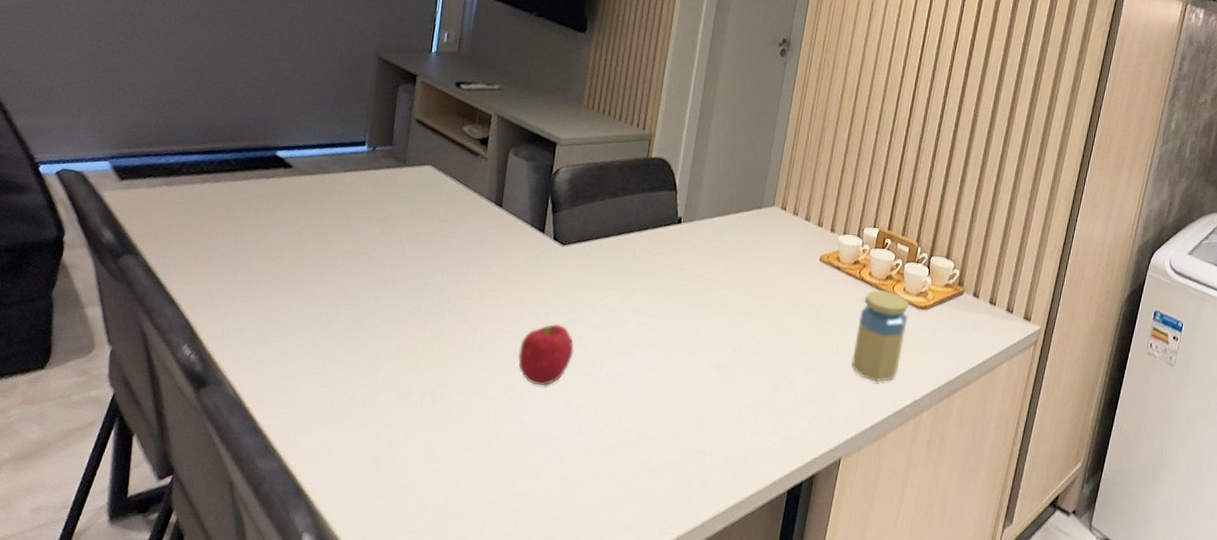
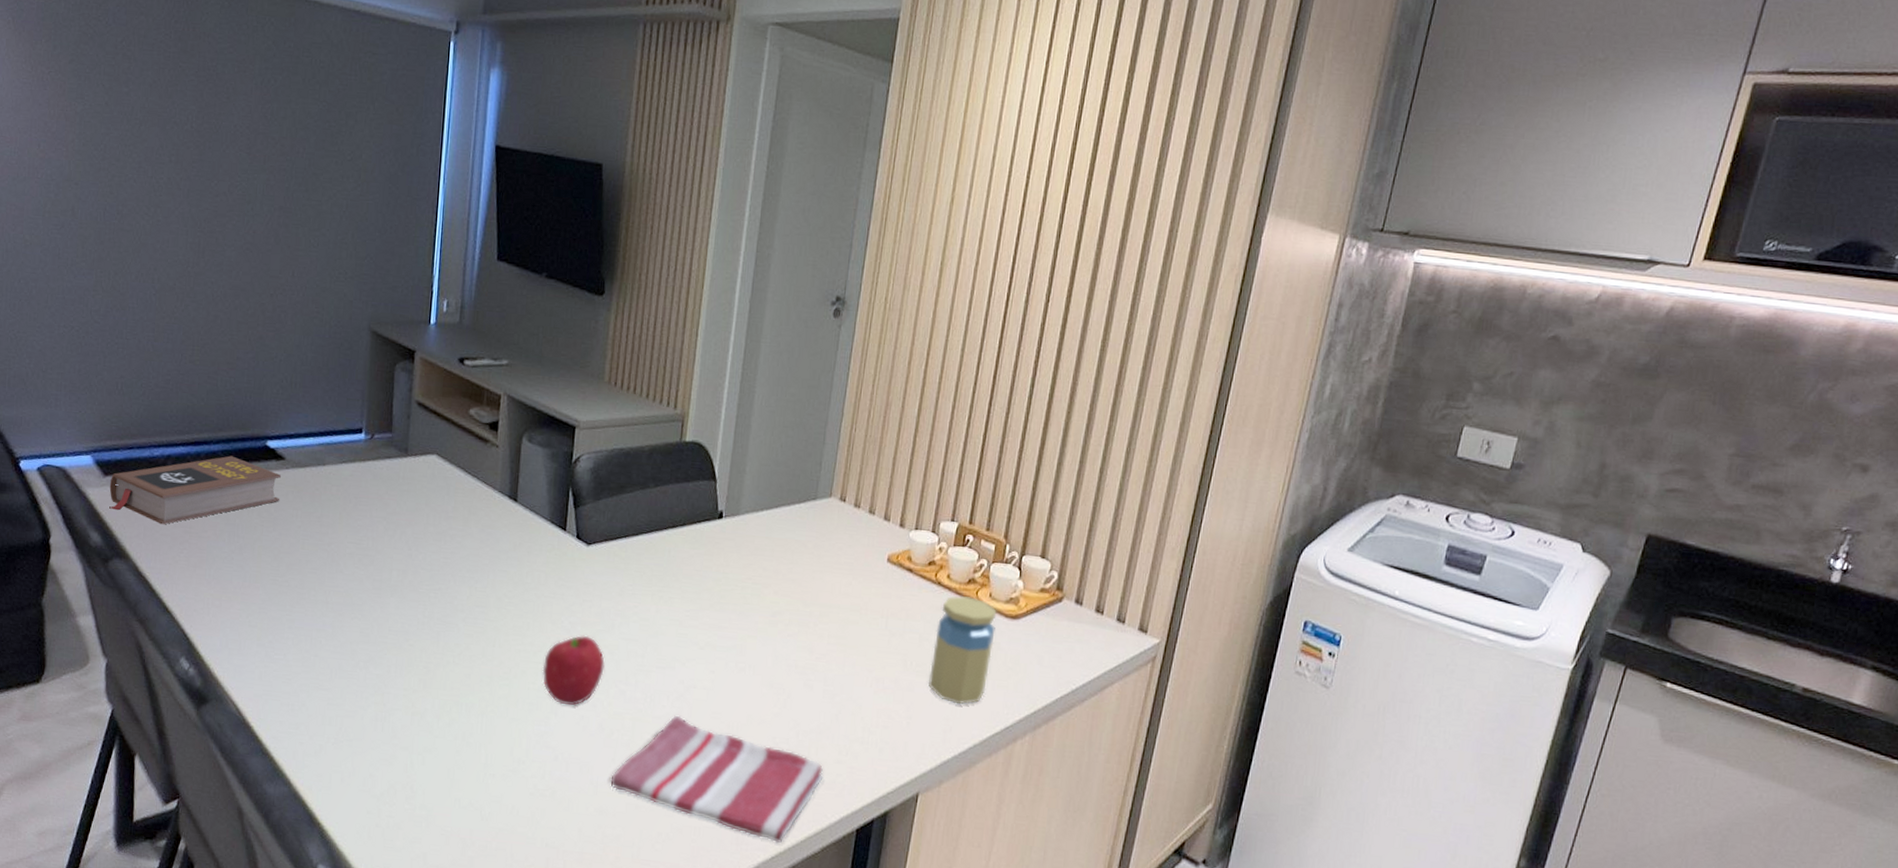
book: none [123,163,288,225] -> present [109,455,281,525]
dish towel: none [574,393,761,504] -> present [610,715,824,844]

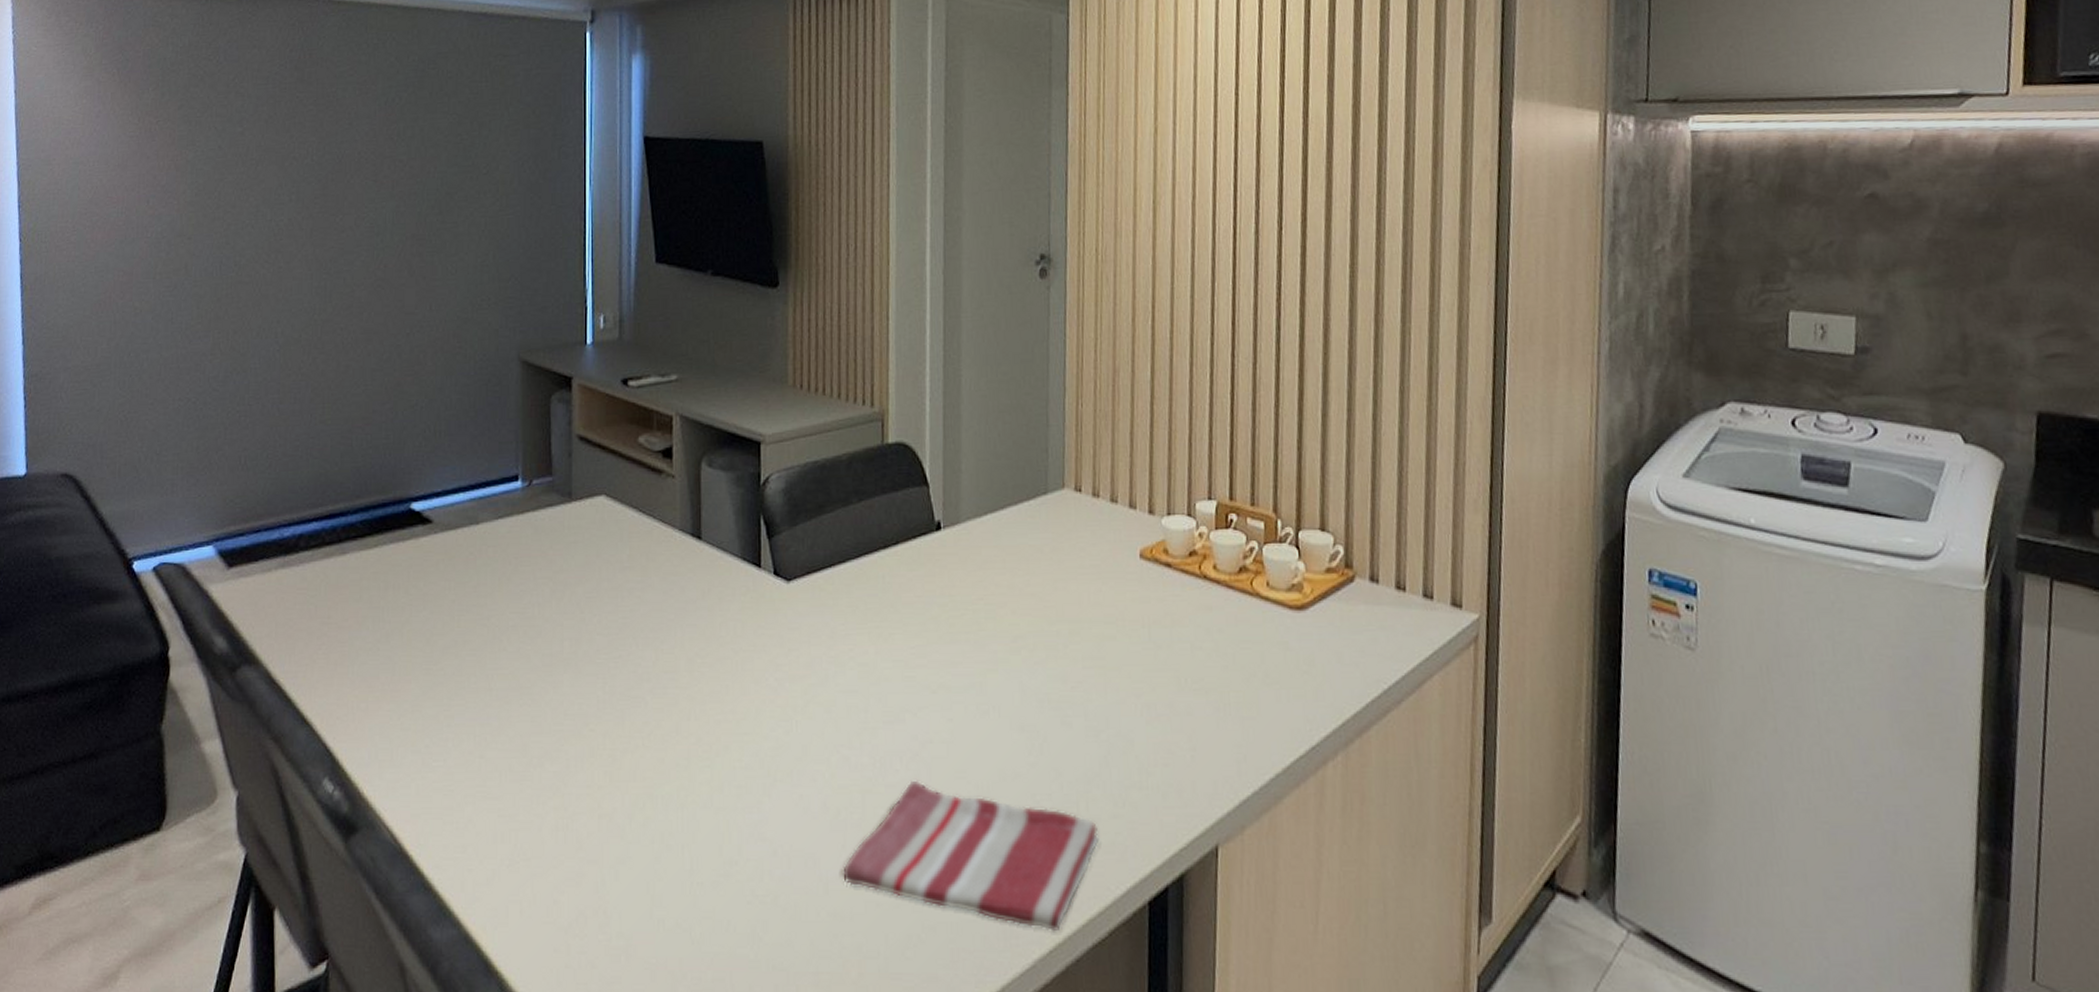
book: present [109,455,281,525] -> none [235,526,430,618]
fruit: present [542,635,605,706] -> none [748,692,822,784]
jar: present [929,596,997,705] -> none [1209,589,1281,725]

